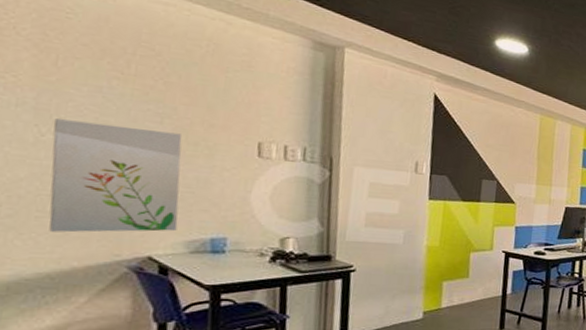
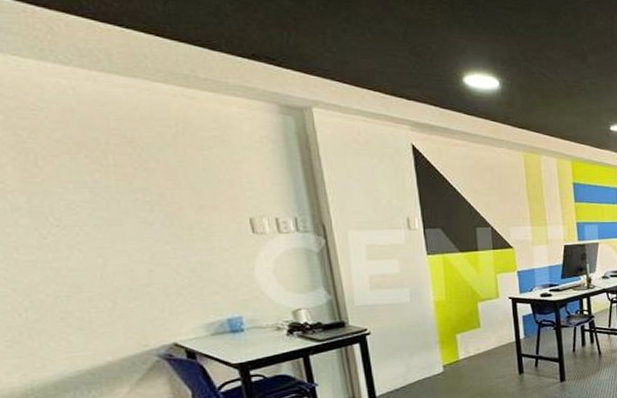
wall art: present [49,118,183,233] -> none [50,219,194,331]

